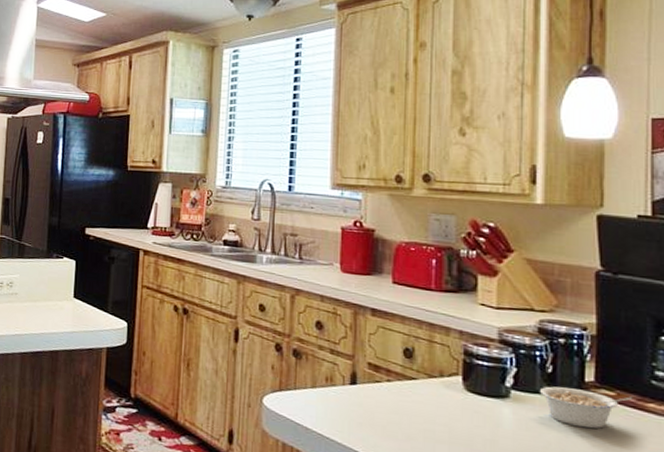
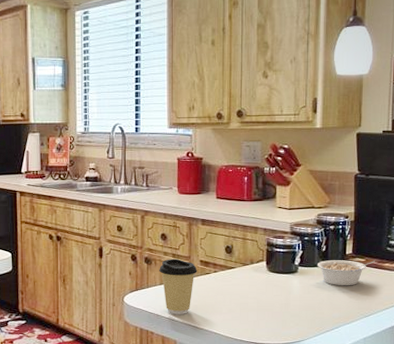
coffee cup: none [311,355,364,433] -> present [159,259,198,315]

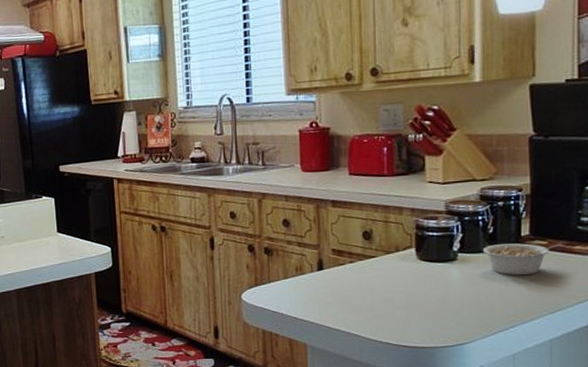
coffee cup: present [159,259,198,315] -> none [282,248,329,313]

